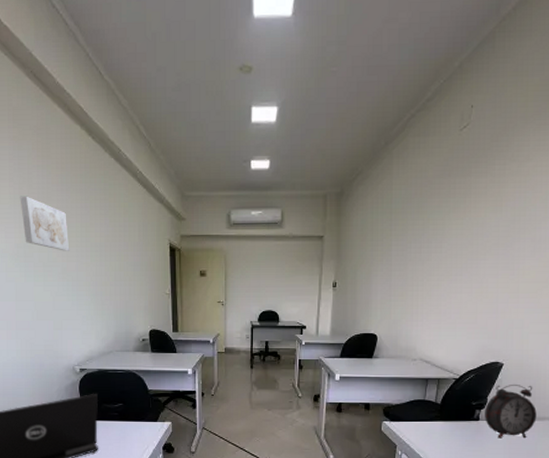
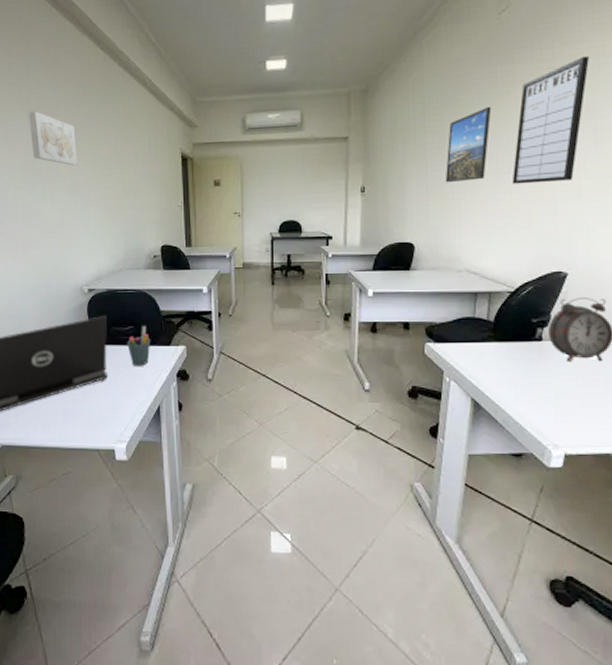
pen holder: none [117,403,139,440] -> present [127,325,151,366]
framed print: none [406,214,449,282] -> present [445,106,492,183]
writing board: none [462,174,533,285] -> present [512,56,589,184]

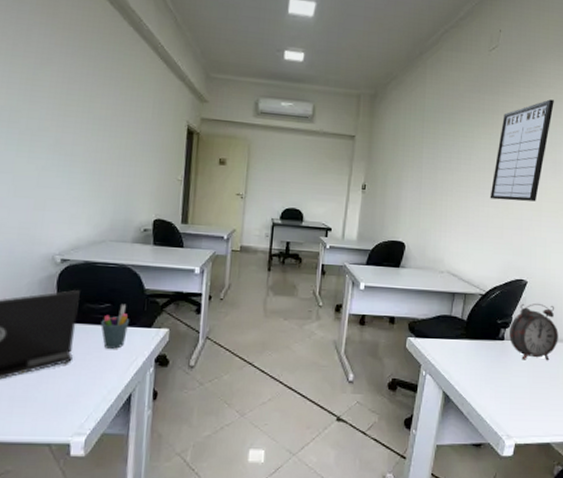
wall art: present [28,111,78,166] -> none [11,53,69,121]
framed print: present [445,106,492,183] -> none [436,128,478,192]

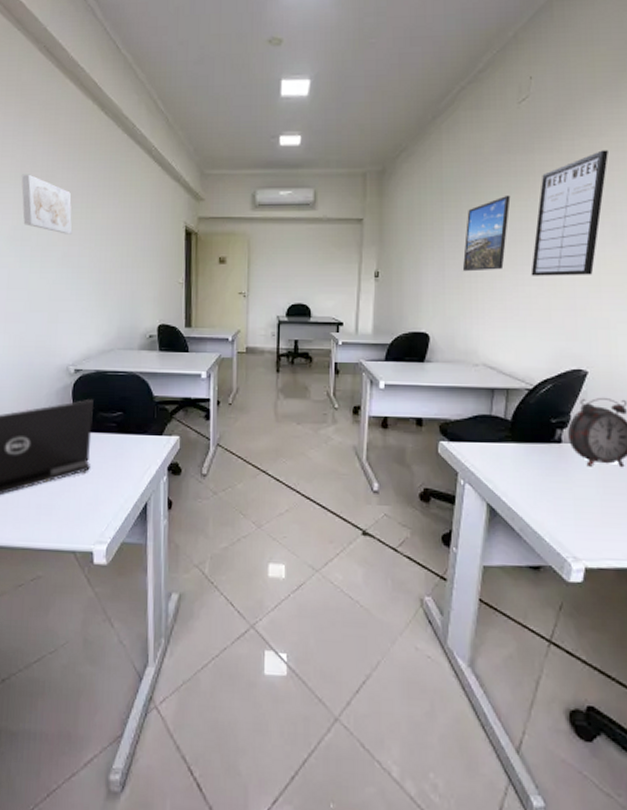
wall art: none [11,53,69,121] -> present [21,174,73,234]
pen holder: present [100,303,130,349] -> none [114,411,141,457]
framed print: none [436,128,478,192] -> present [462,195,511,272]

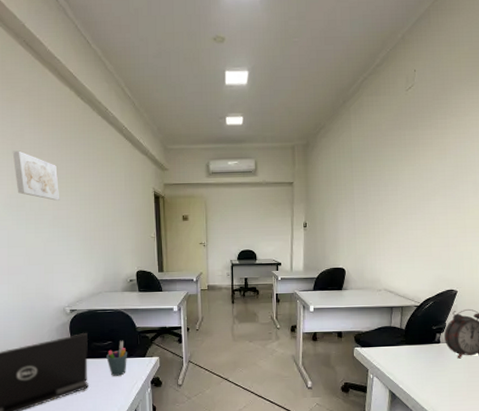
pen holder: none [114,411,141,457] -> present [106,340,128,376]
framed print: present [462,195,511,272] -> none [368,161,402,221]
writing board: present [531,150,608,276] -> none [417,127,471,223]

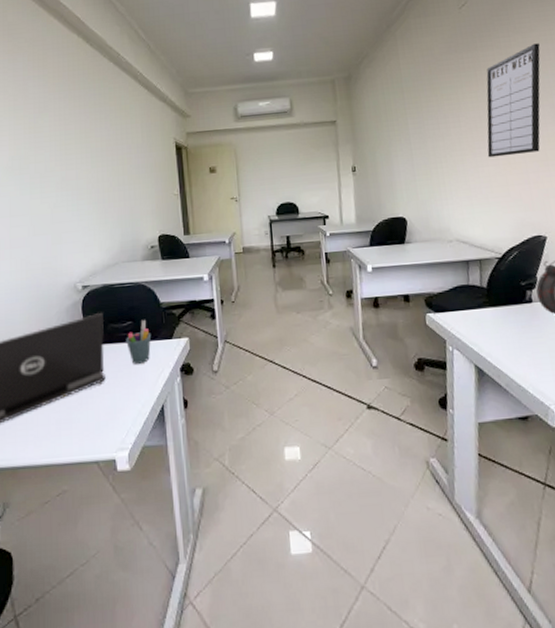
wall art: present [12,150,60,201] -> none [14,107,69,160]
writing board: none [417,127,471,223] -> present [486,43,541,158]

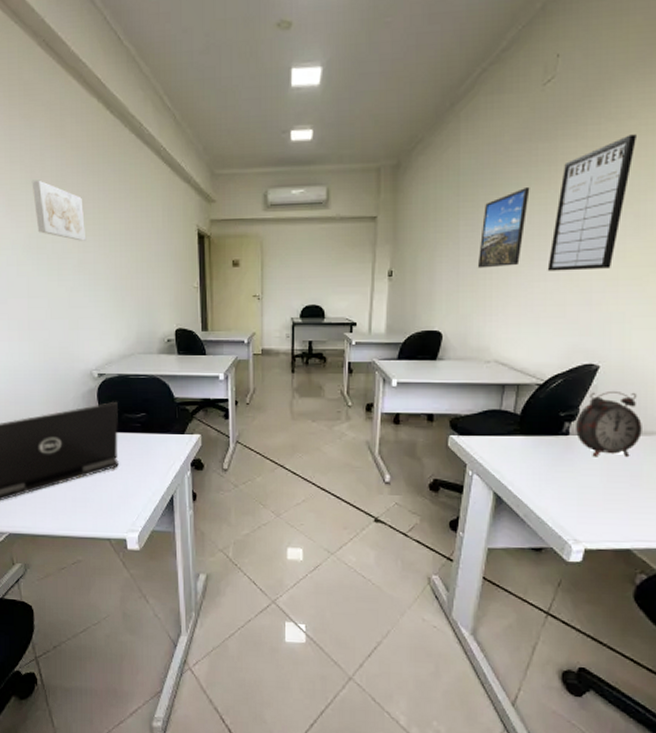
wall art: none [14,107,69,160] -> present [31,180,87,241]
pen holder: present [126,319,152,364] -> none [139,412,164,455]
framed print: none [427,88,464,159] -> present [477,186,530,269]

